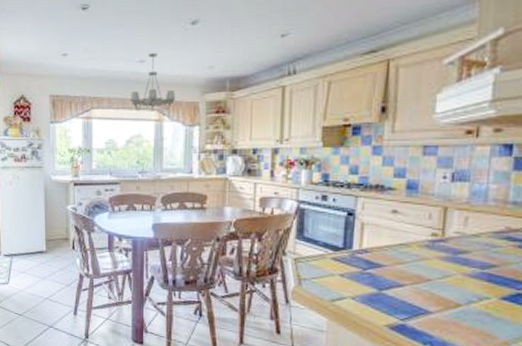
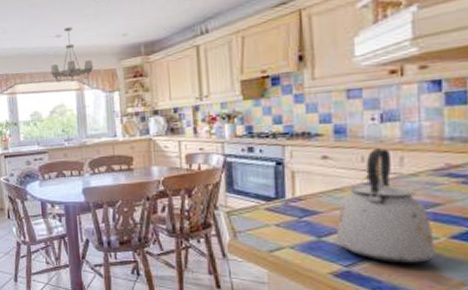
kettle: none [395,207,487,322] -> present [335,148,435,264]

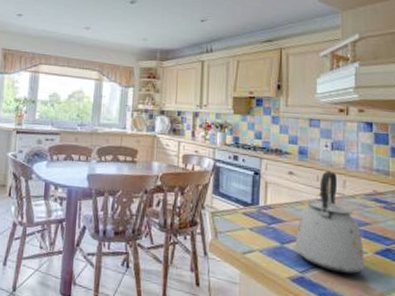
chandelier: present [50,27,94,83] -> none [75,22,115,72]

